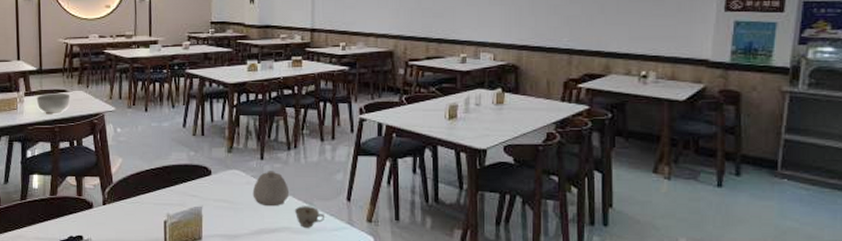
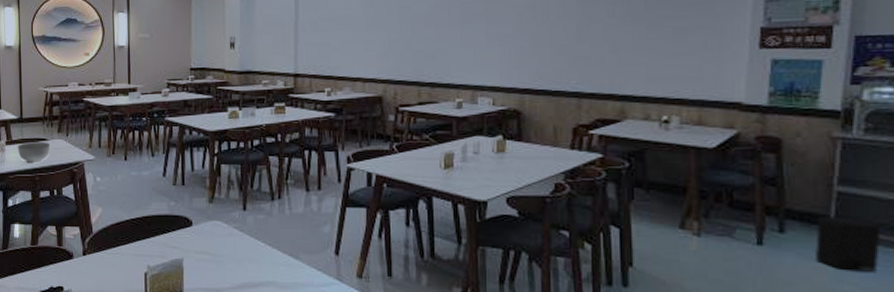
teapot: present [252,171,290,206] -> none [235,222,274,259]
teacup: present [294,206,325,228] -> none [279,259,312,283]
pedal bin: none [765,161,819,209] -> present [815,216,882,272]

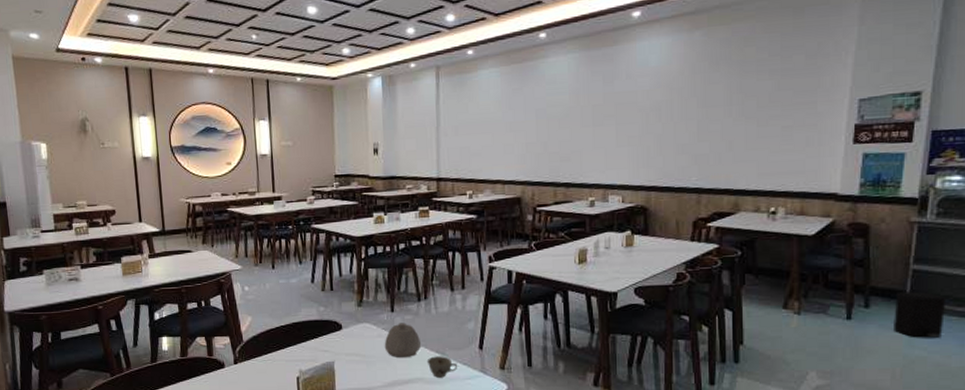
bowl: present [17,142,51,163] -> none [161,254,196,276]
teapot: none [235,222,274,259] -> present [384,323,422,357]
teacup: none [279,259,312,283] -> present [426,356,458,378]

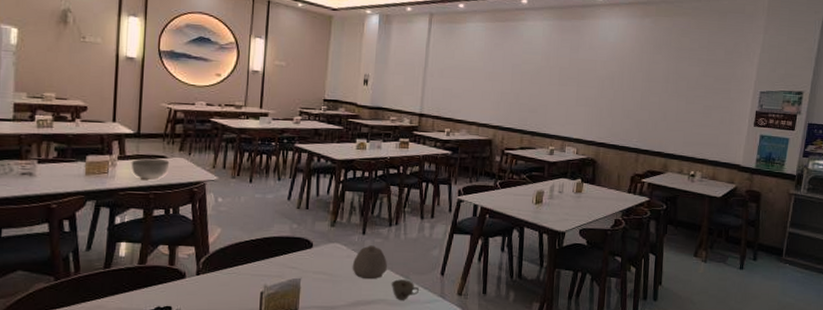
bowl: none [161,254,196,276] -> present [131,158,170,181]
pedal bin: present [894,291,947,338] -> none [773,249,811,289]

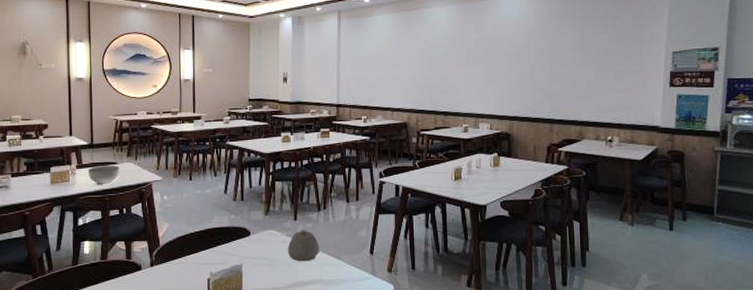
teacup: present [391,279,420,300] -> none [324,260,352,279]

